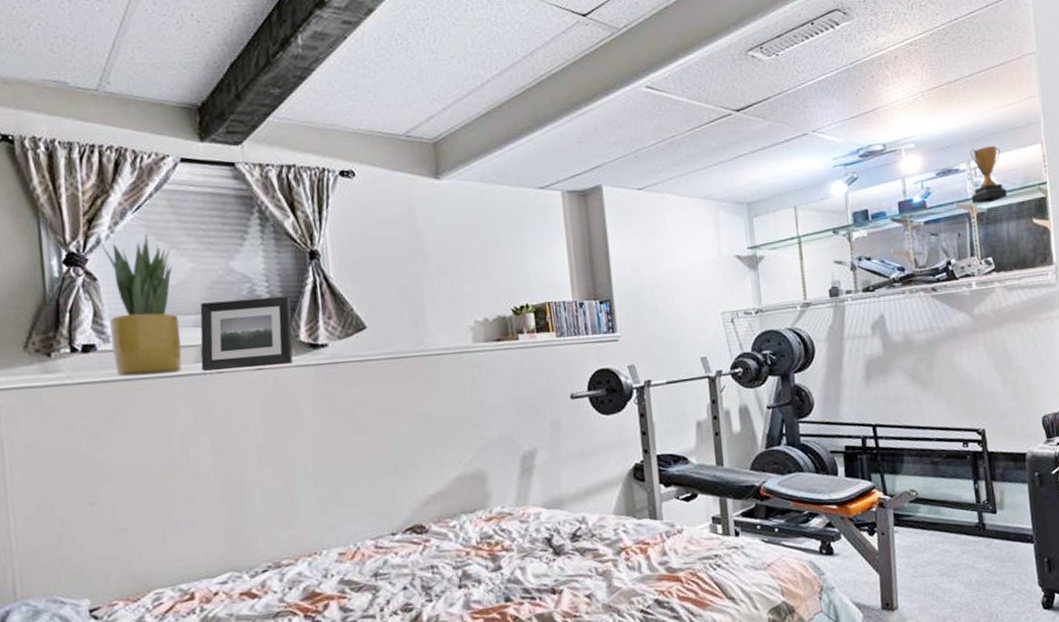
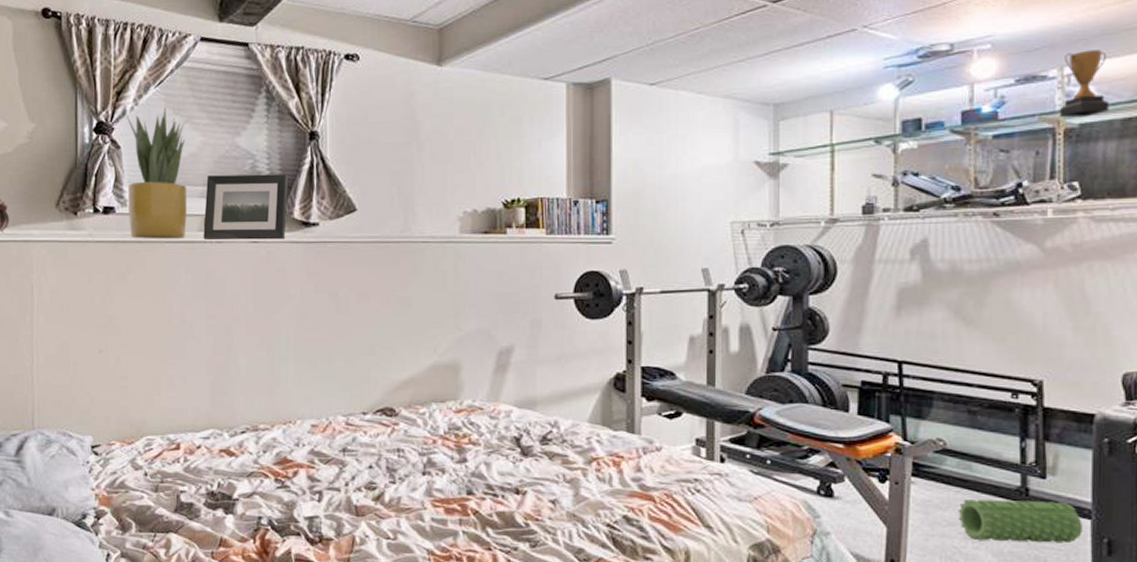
foam roller: none [933,531,1028,575] -> present [958,499,1082,544]

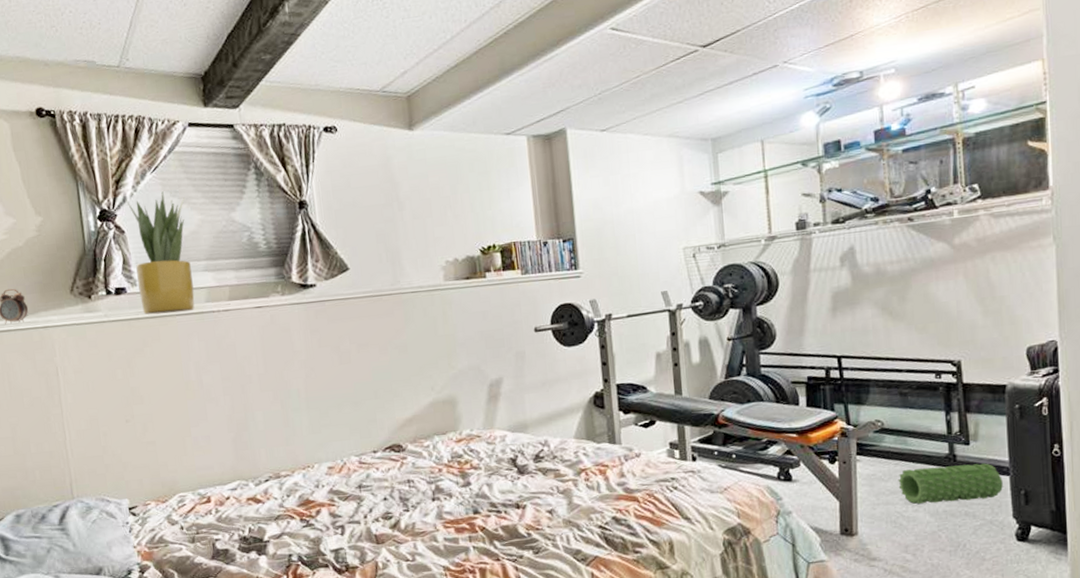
picture frame: present [203,174,288,241] -> none [208,242,287,310]
trophy: present [1059,50,1110,118] -> none [957,65,999,129]

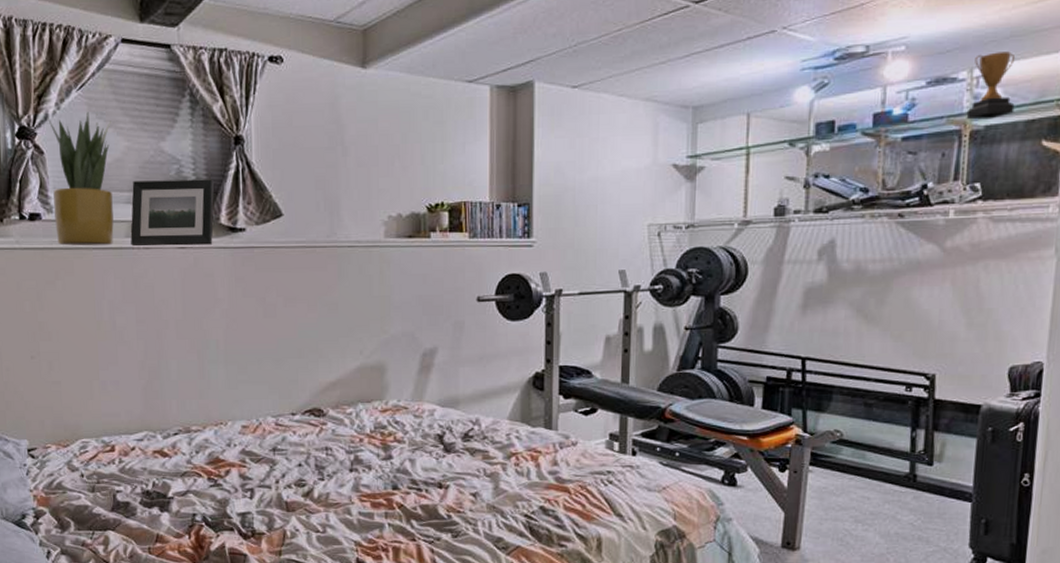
picture frame: none [208,242,287,310] -> present [130,179,214,247]
foam roller: present [898,463,1003,504] -> none [850,486,964,525]
trophy: none [957,65,999,129] -> present [966,51,1016,120]

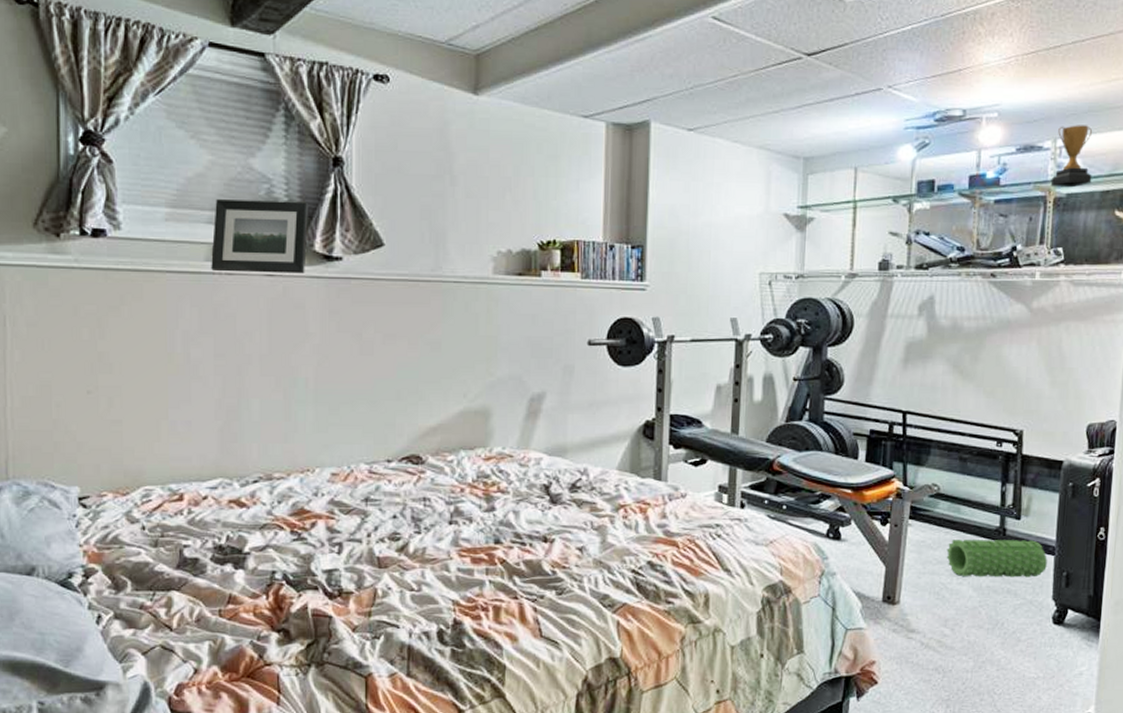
planter: present [46,112,114,247] -> none [117,120,193,270]
foam roller: none [850,486,964,525] -> present [946,540,1047,578]

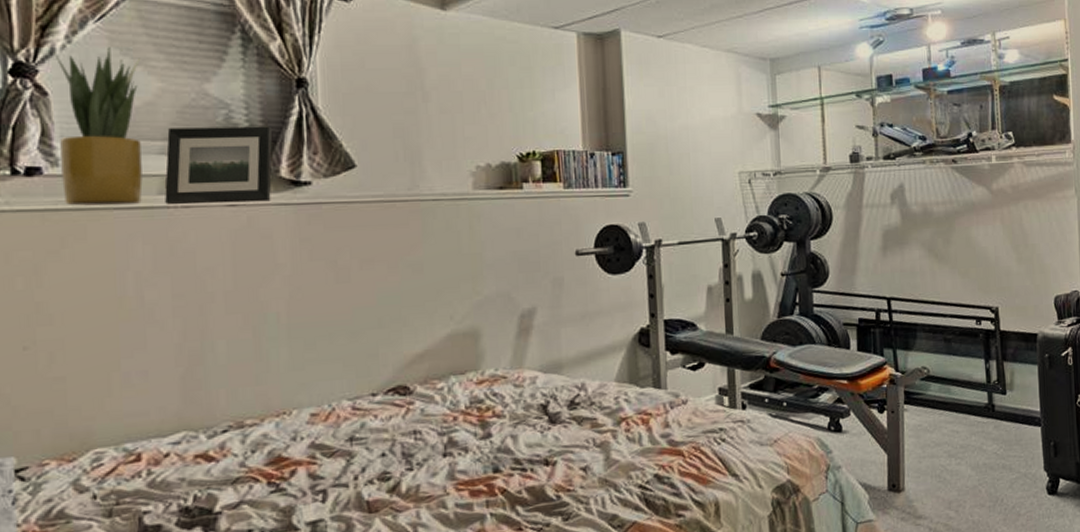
planter: none [117,120,193,270] -> present [52,47,143,207]
foam roller: present [946,540,1047,578] -> none [942,413,1035,457]
trophy: present [1050,125,1093,188] -> none [994,19,1030,77]

